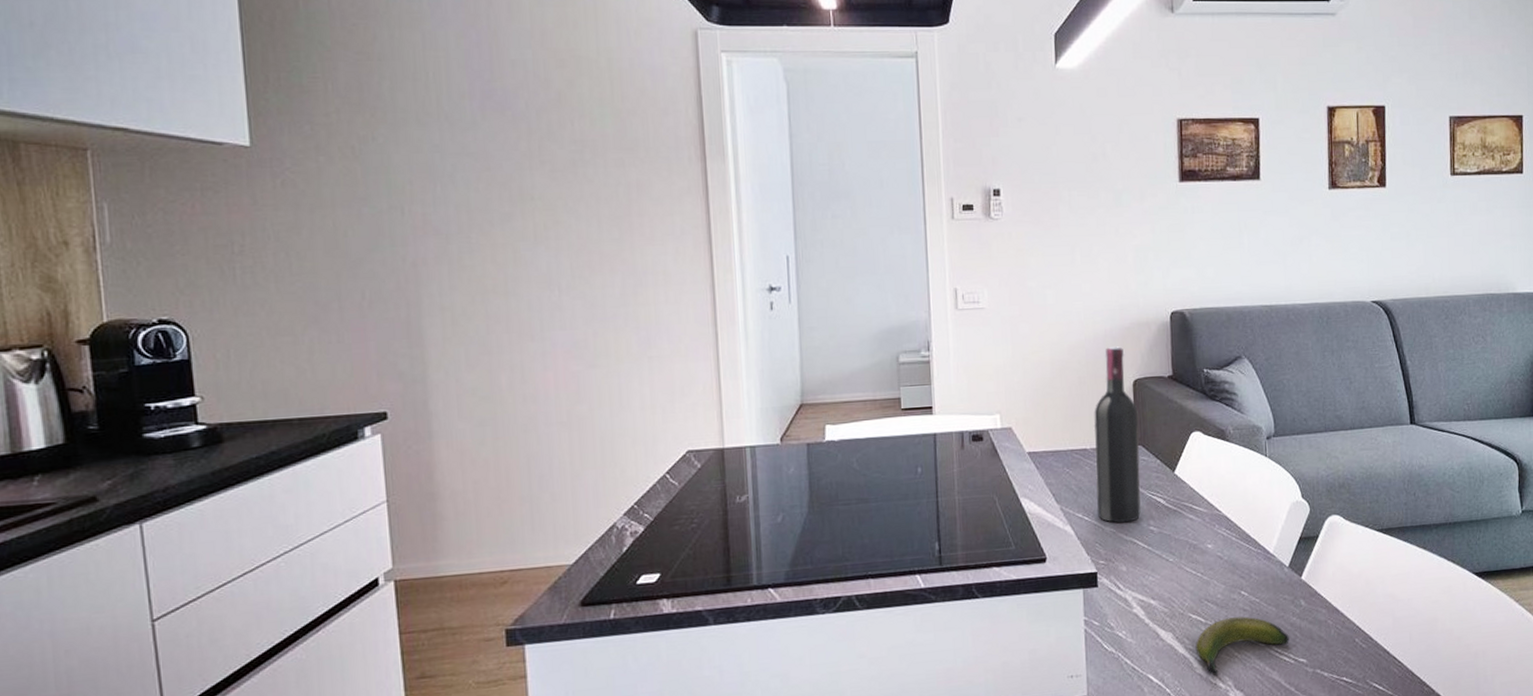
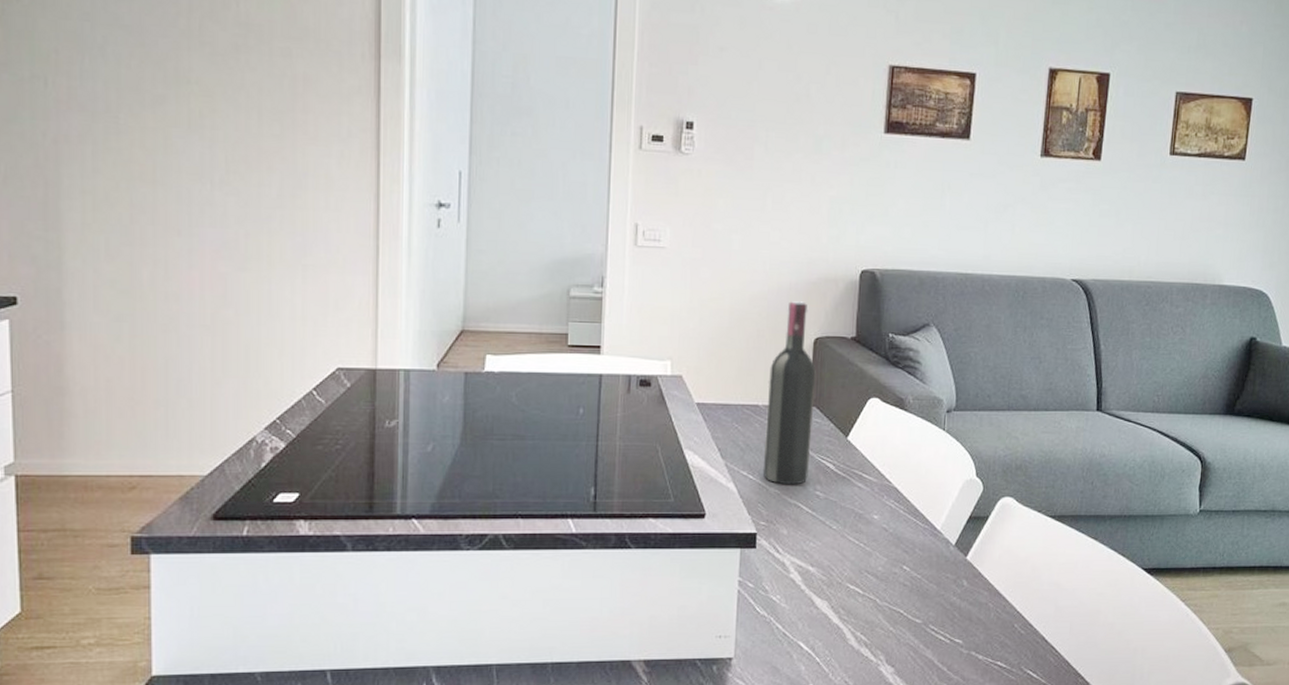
banana: present [1195,616,1289,677] -> none [850,591,947,649]

